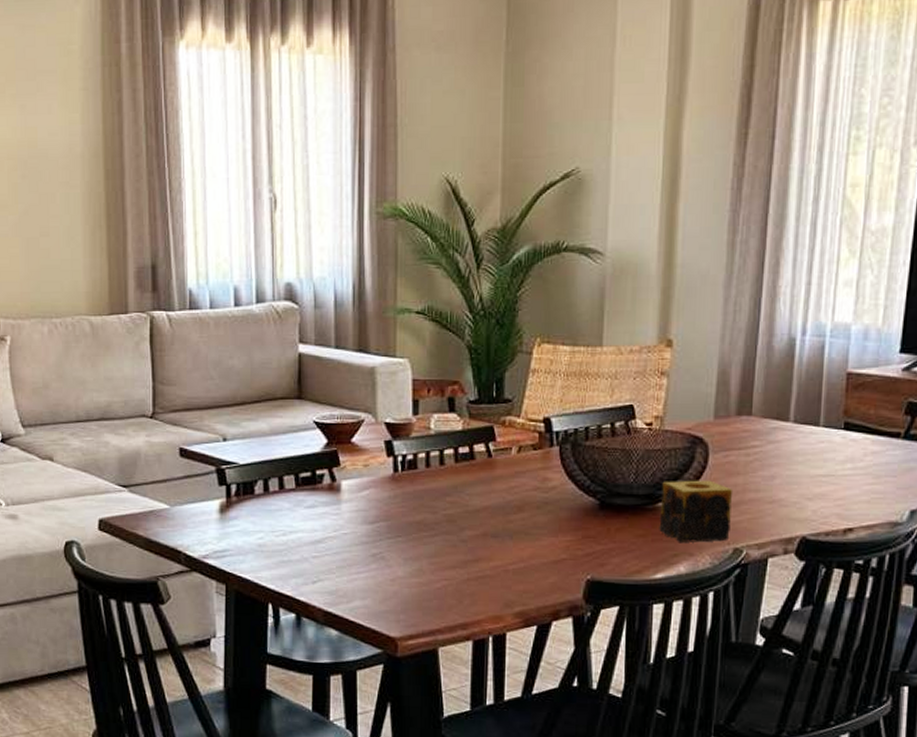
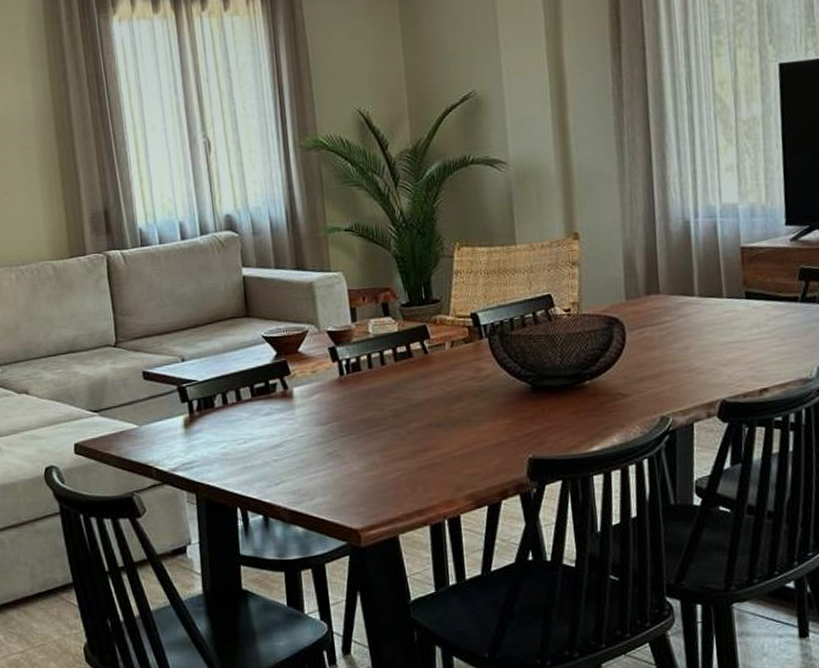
candle: present [659,480,733,543] -> none [586,356,655,416]

